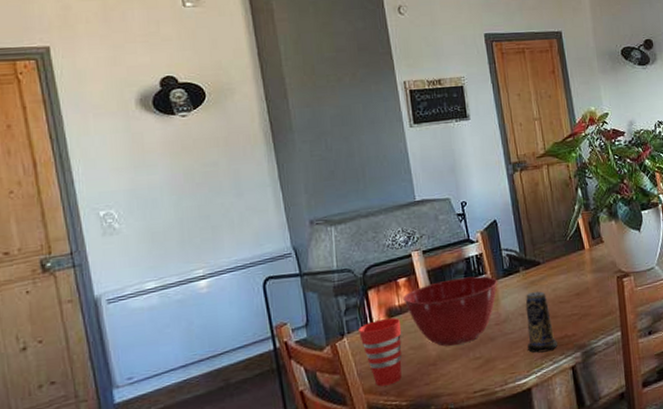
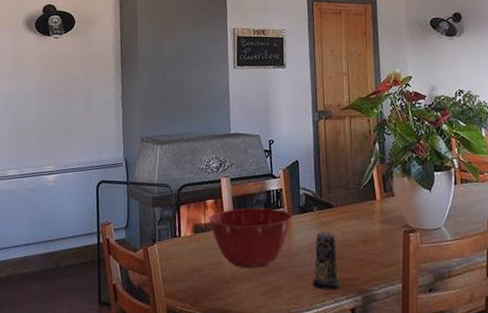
cup: present [359,317,402,387] -> none [168,233,203,294]

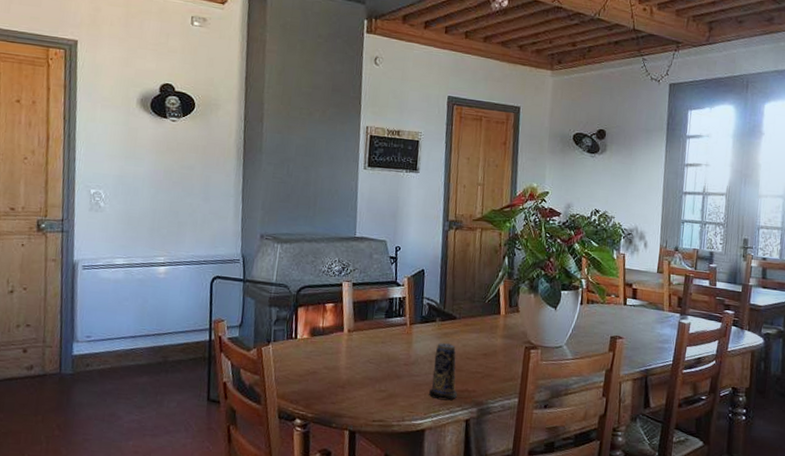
mixing bowl: present [209,207,292,268] -> none [327,314,414,375]

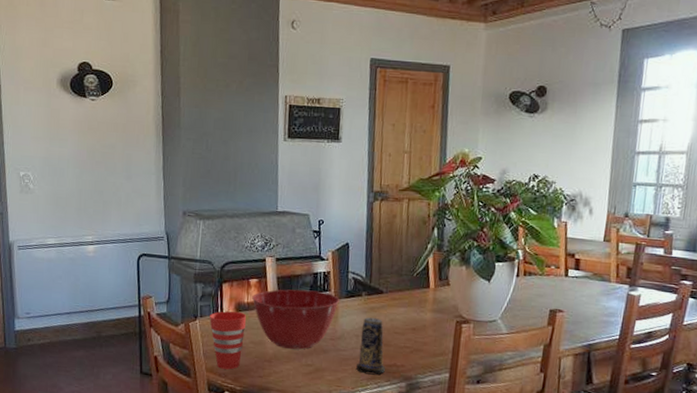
cup: none [283,335,321,396] -> present [209,311,246,370]
mixing bowl: none [327,314,414,375] -> present [252,289,339,350]

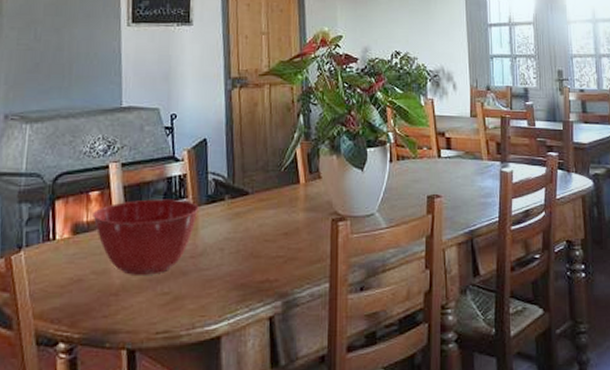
cup: present [209,311,246,370] -> none [38,234,85,313]
candle: present [356,317,385,375] -> none [223,225,256,296]

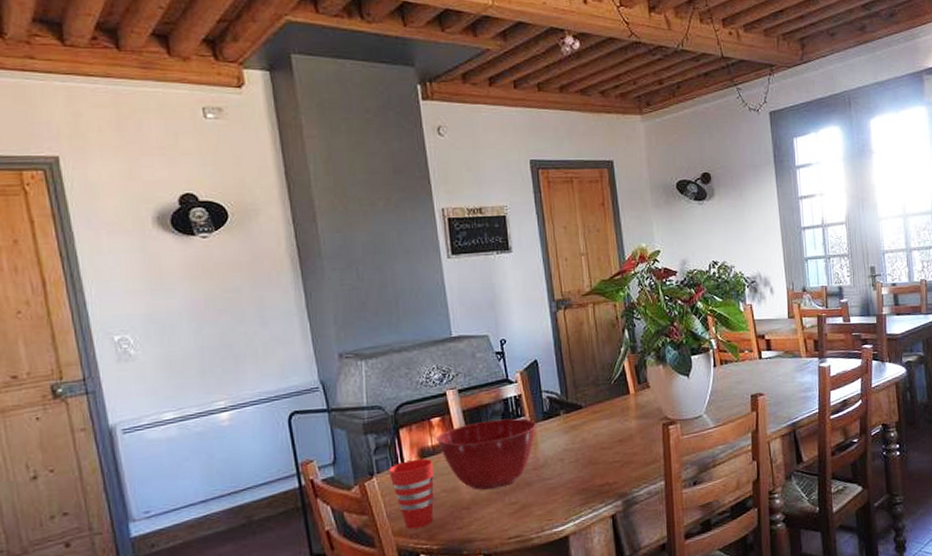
cup: none [38,234,85,313] -> present [389,458,434,529]

